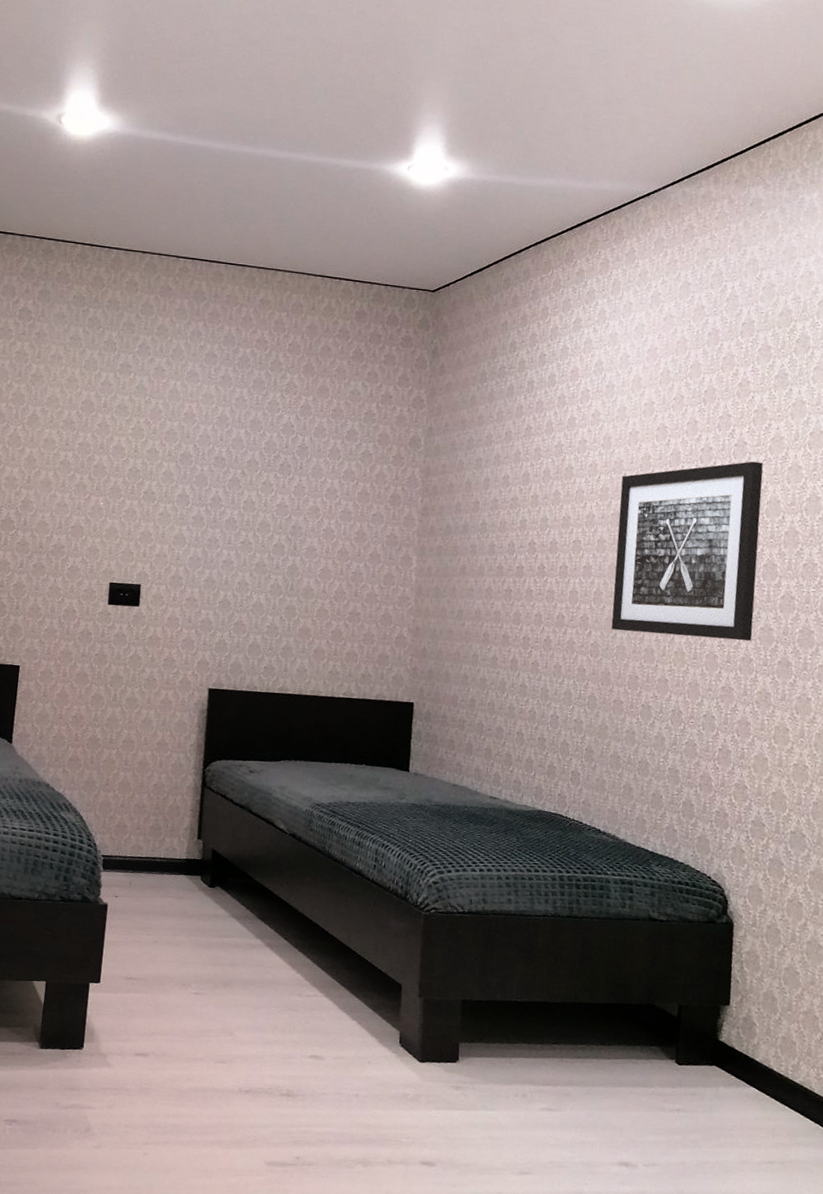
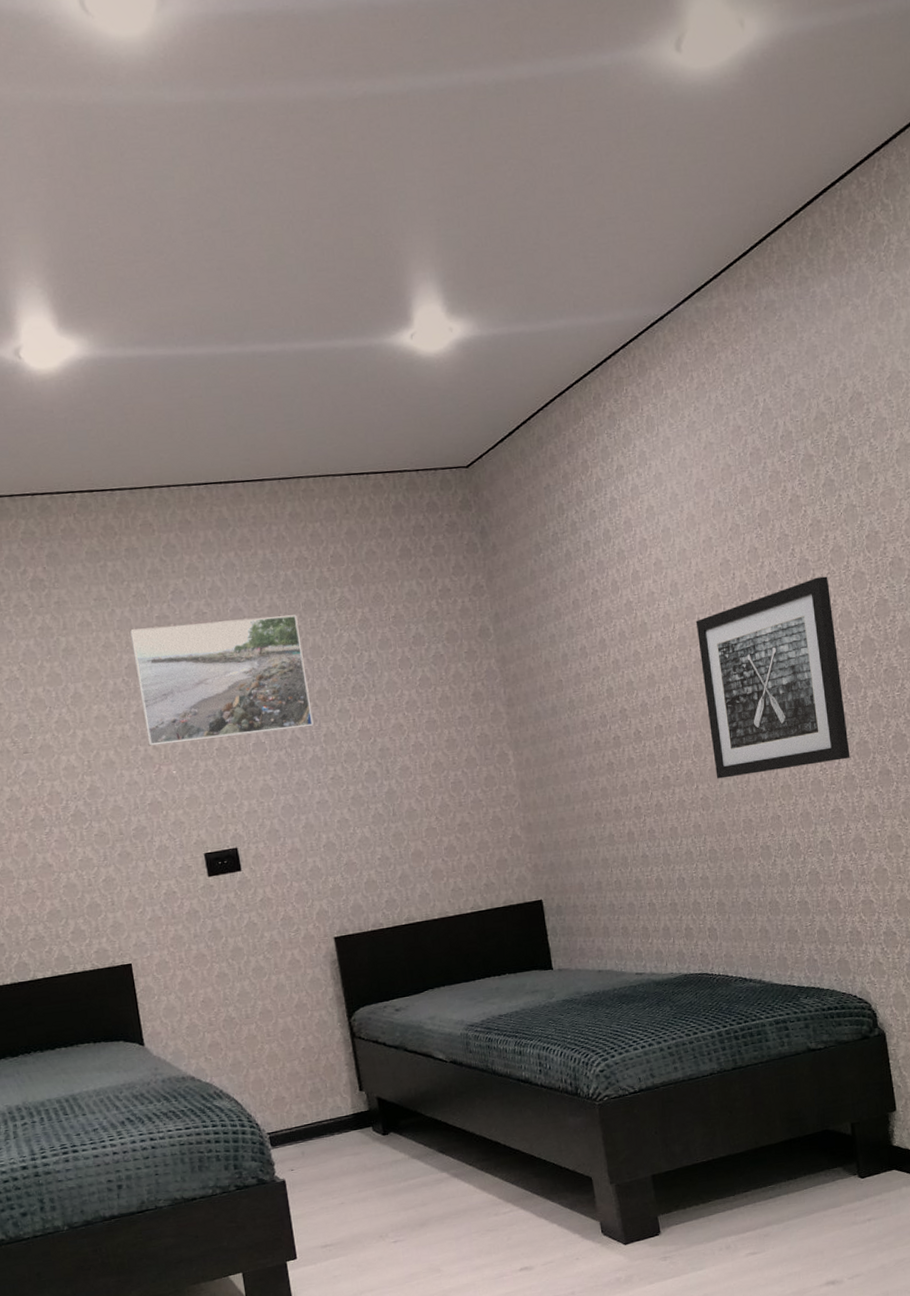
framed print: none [85,370,246,492] -> present [129,614,314,746]

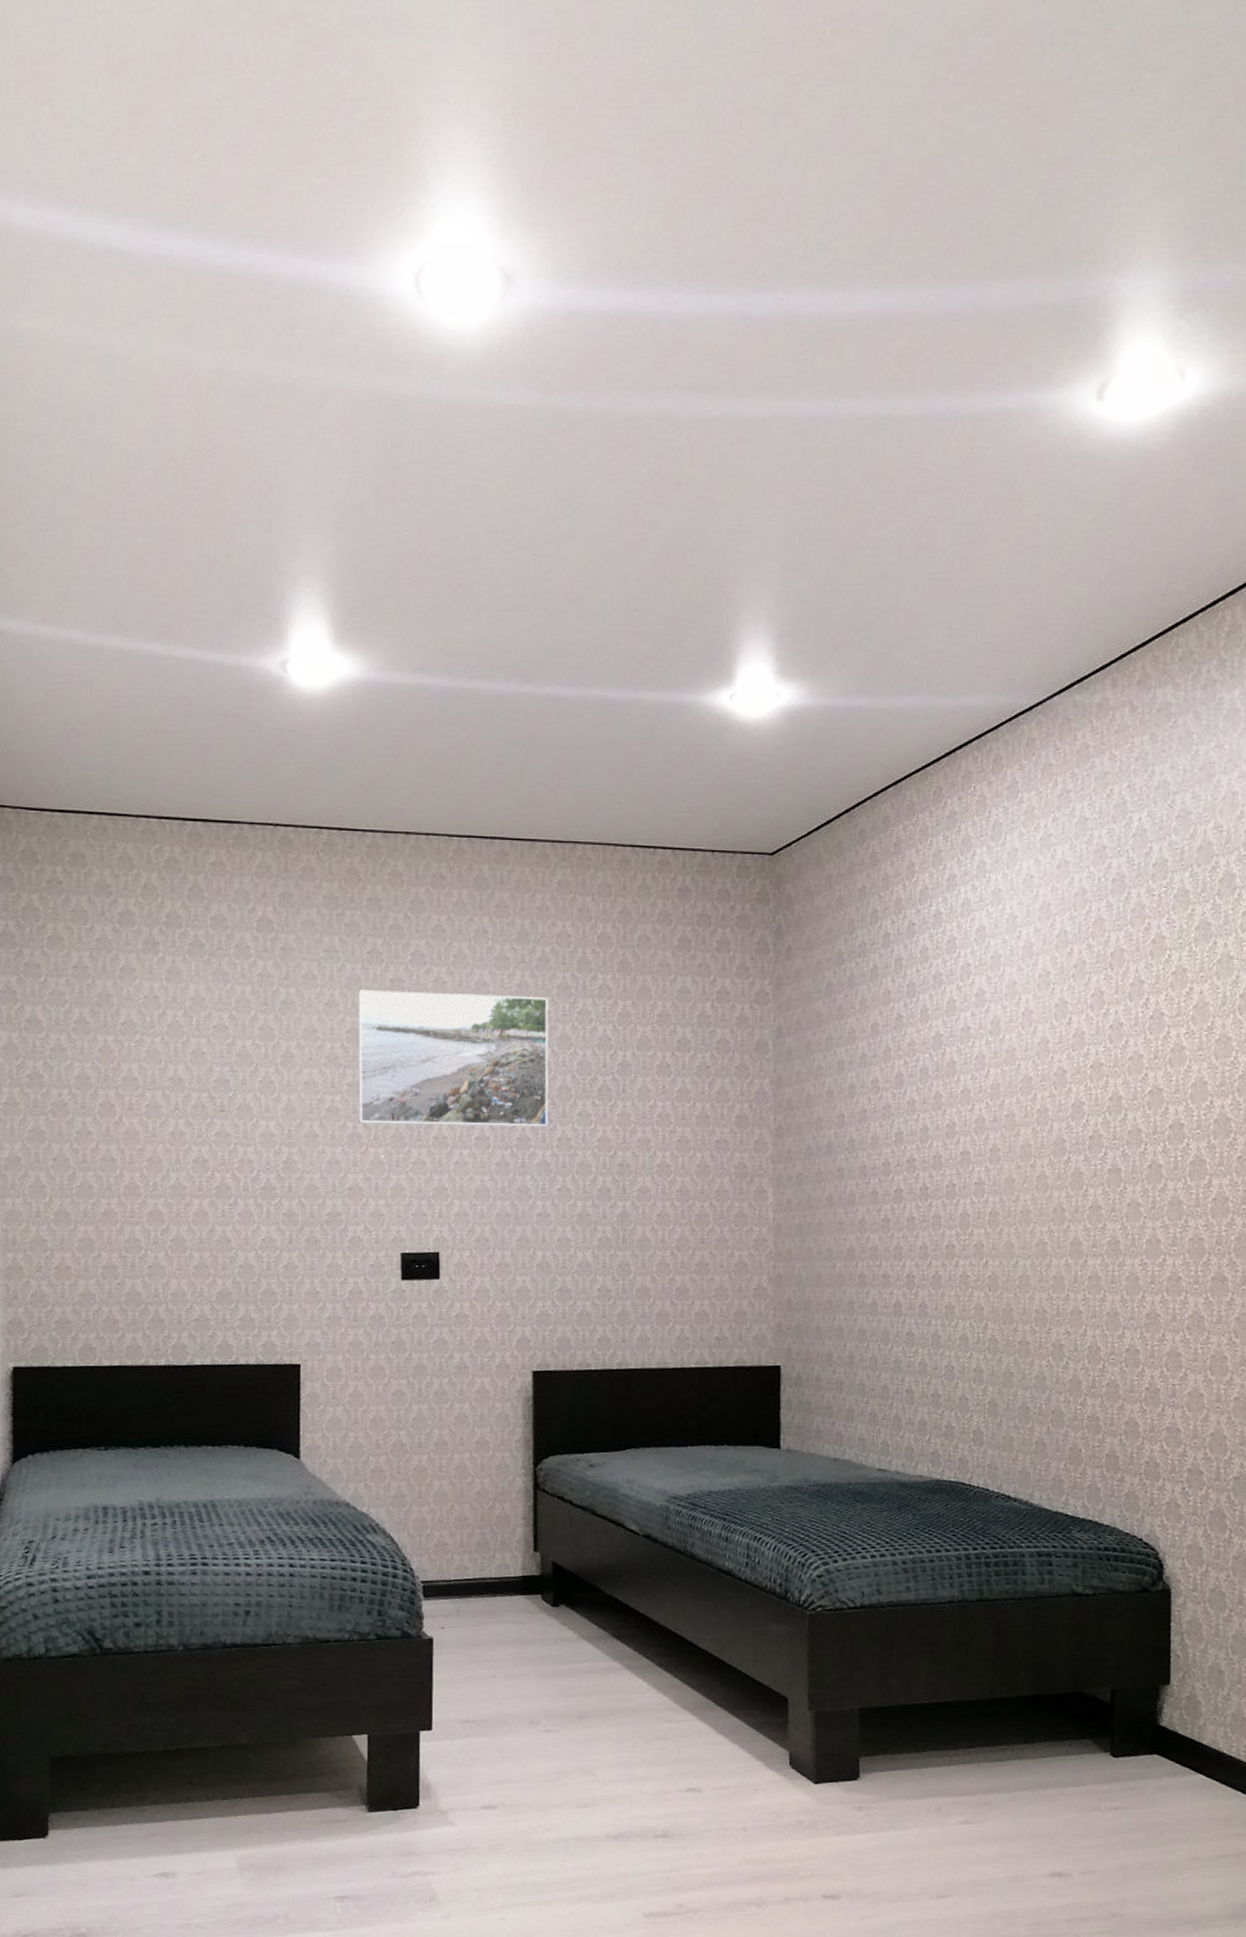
wall art: present [695,576,850,779] -> none [1011,1036,1186,1257]

